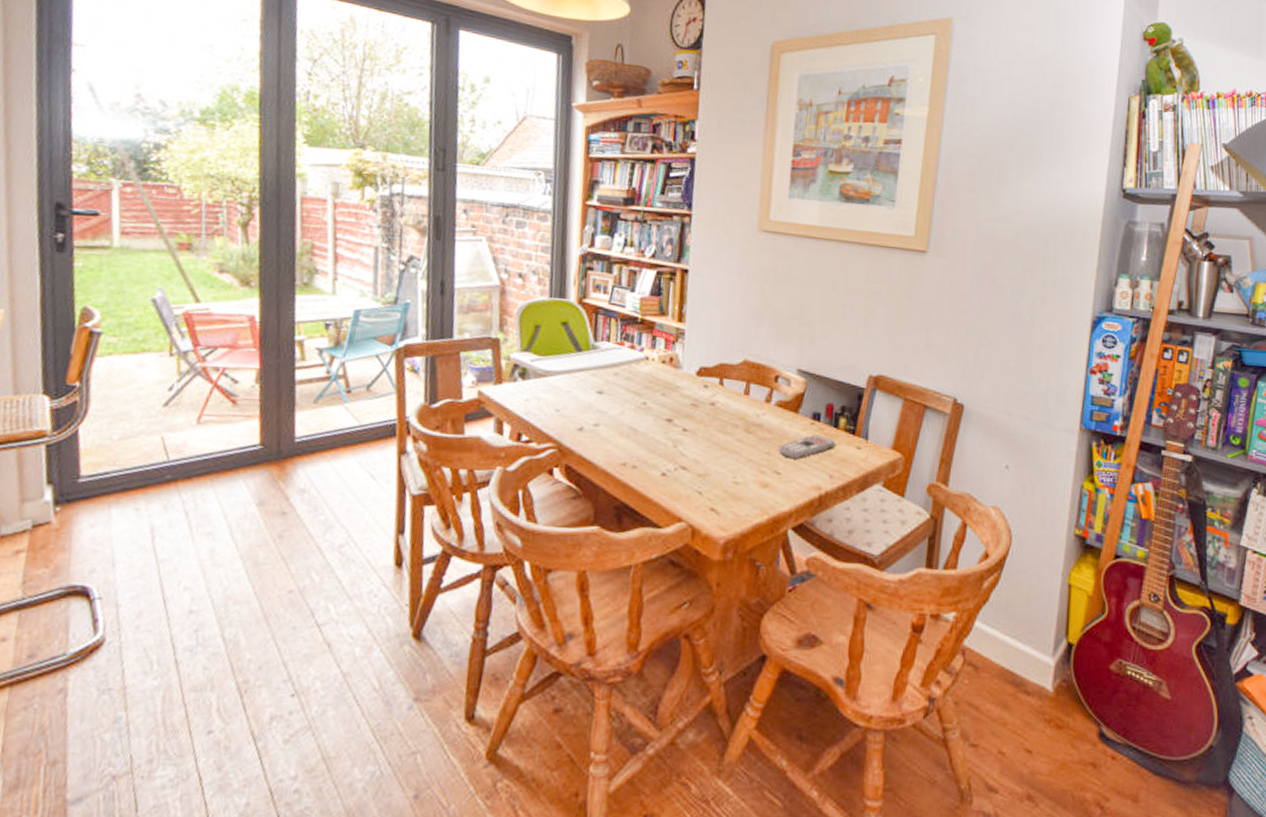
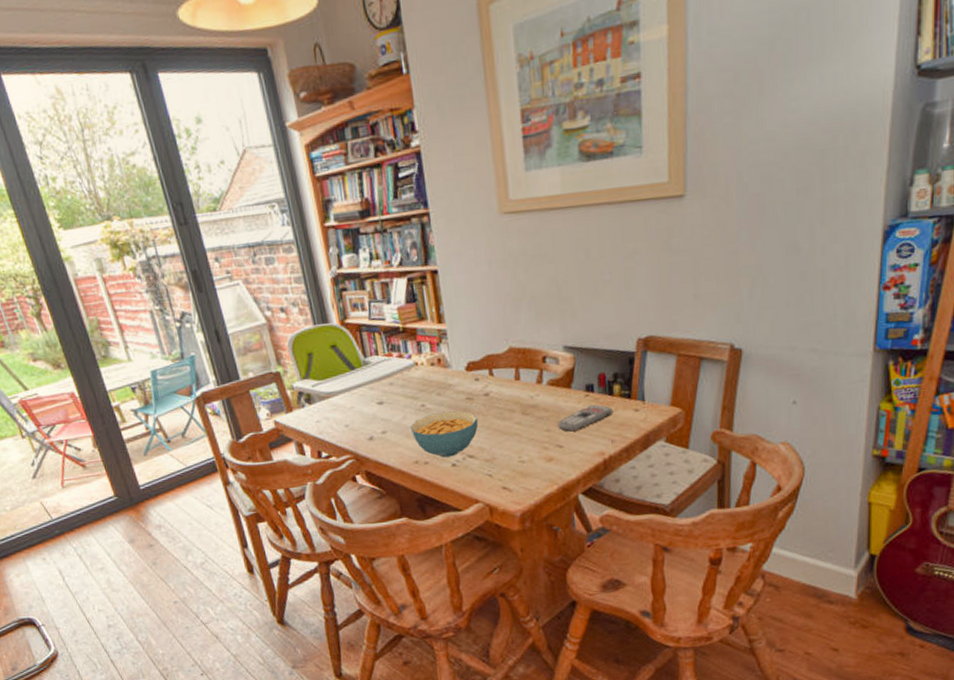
cereal bowl: none [625,414,699,465] -> present [410,410,479,458]

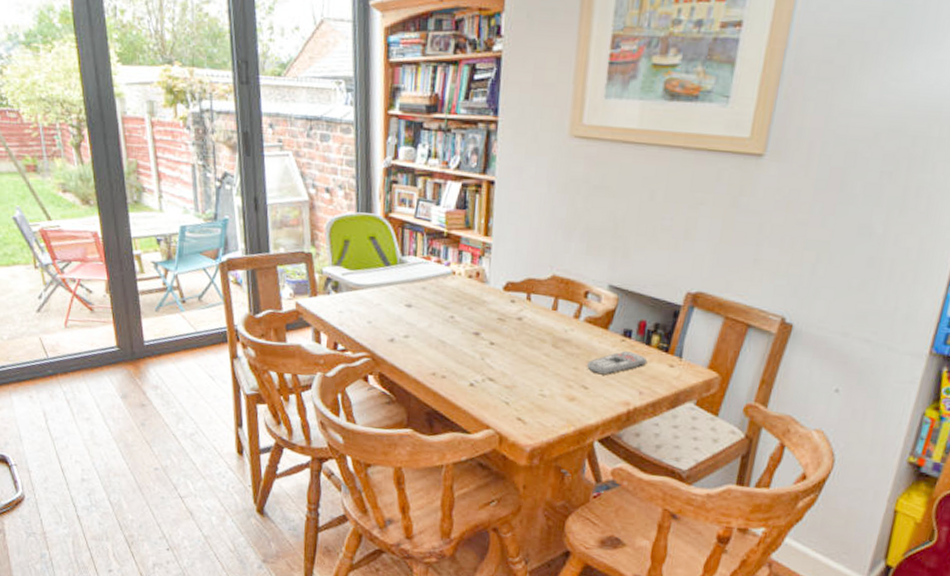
cereal bowl: present [410,410,479,458] -> none [434,327,506,376]

